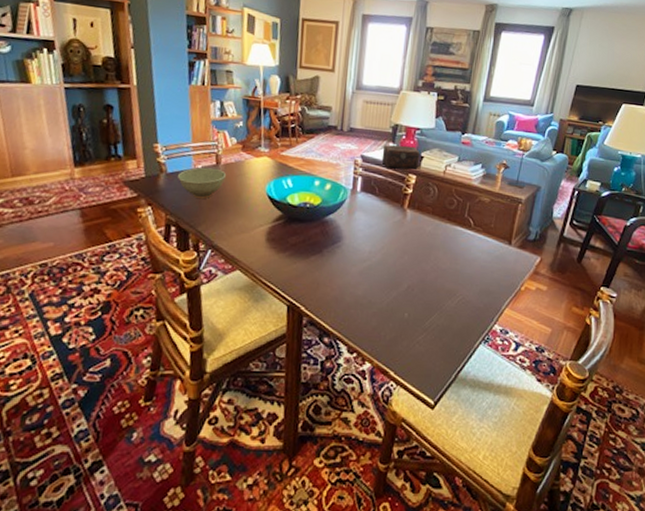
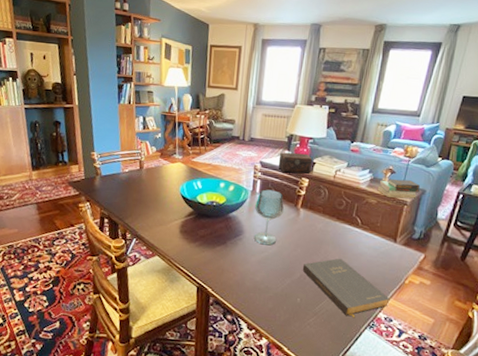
bowl: present [178,167,227,200] -> none [110,171,148,198]
wine glass: none [355,188,389,253] -> present [254,189,285,246]
book: none [410,265,506,333] -> present [302,258,390,318]
books: none [490,174,534,196] -> present [377,179,420,199]

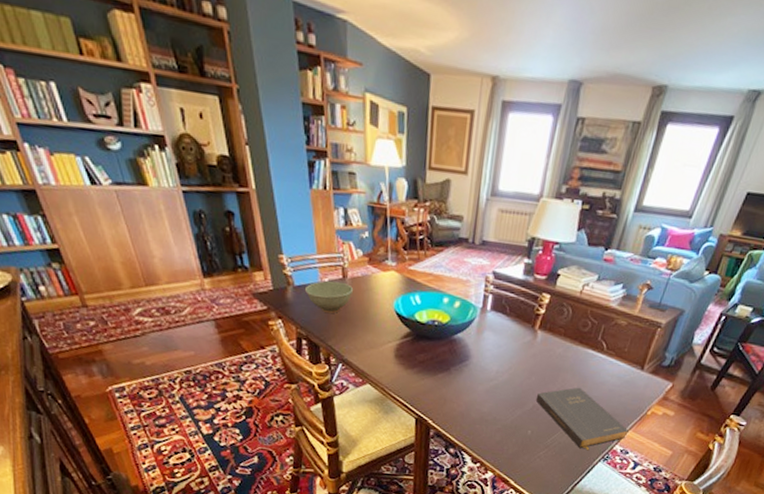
bowl: none [110,171,148,198] -> present [305,281,354,314]
wine glass: present [254,189,285,246] -> none [483,306,519,373]
decorative box: present [278,152,313,175] -> none [514,260,557,289]
books: present [377,179,420,199] -> none [629,296,679,320]

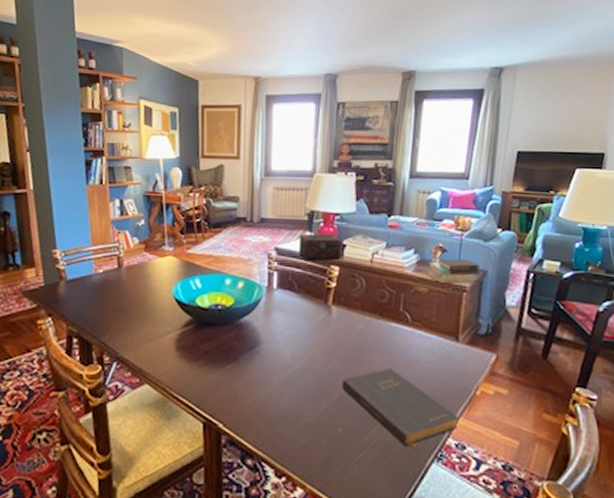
bowl: present [305,281,354,314] -> none [78,271,130,307]
decorative box: none [514,260,557,289] -> present [298,233,342,261]
books: none [629,296,679,320] -> present [427,259,480,283]

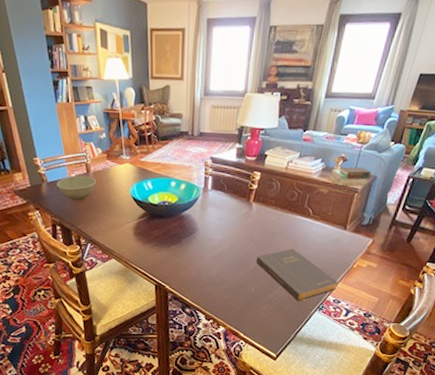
bowl: none [78,271,130,307] -> present [57,175,97,203]
decorative box: present [298,233,342,261] -> none [229,145,264,168]

